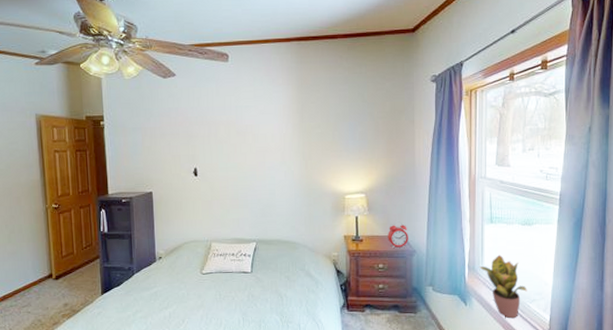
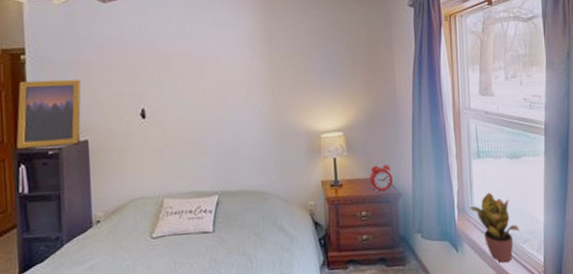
picture frame: none [98,142,147,197] -> present [16,79,81,149]

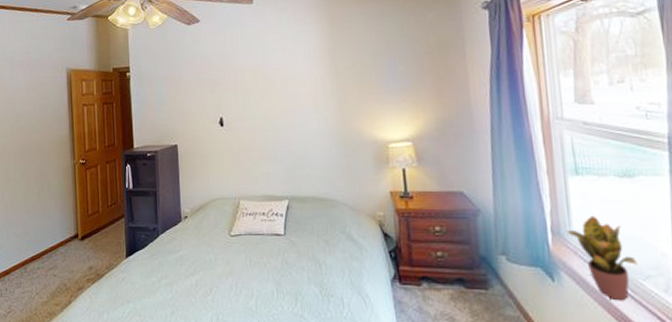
picture frame: present [16,79,81,149] -> none [124,92,172,151]
alarm clock: present [370,160,393,193] -> none [443,173,470,208]

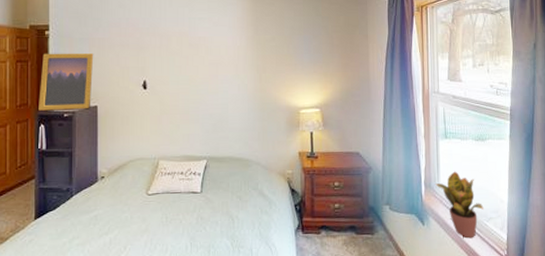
picture frame: none [124,92,172,151] -> present [38,53,94,111]

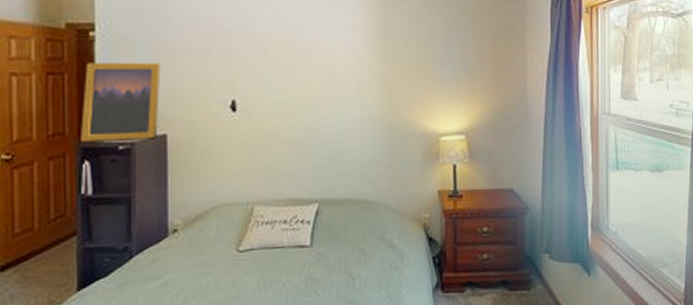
potted plant: present [435,171,484,239] -> none [604,209,659,290]

